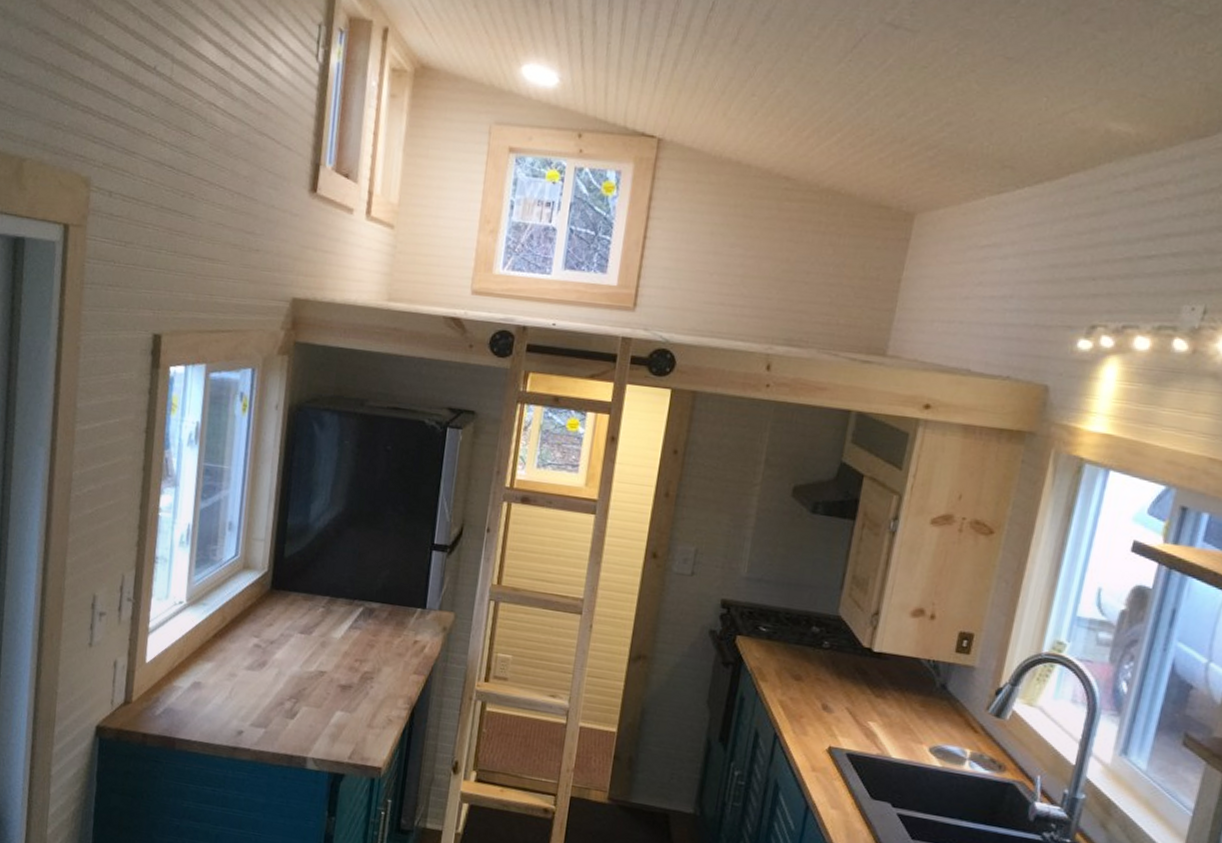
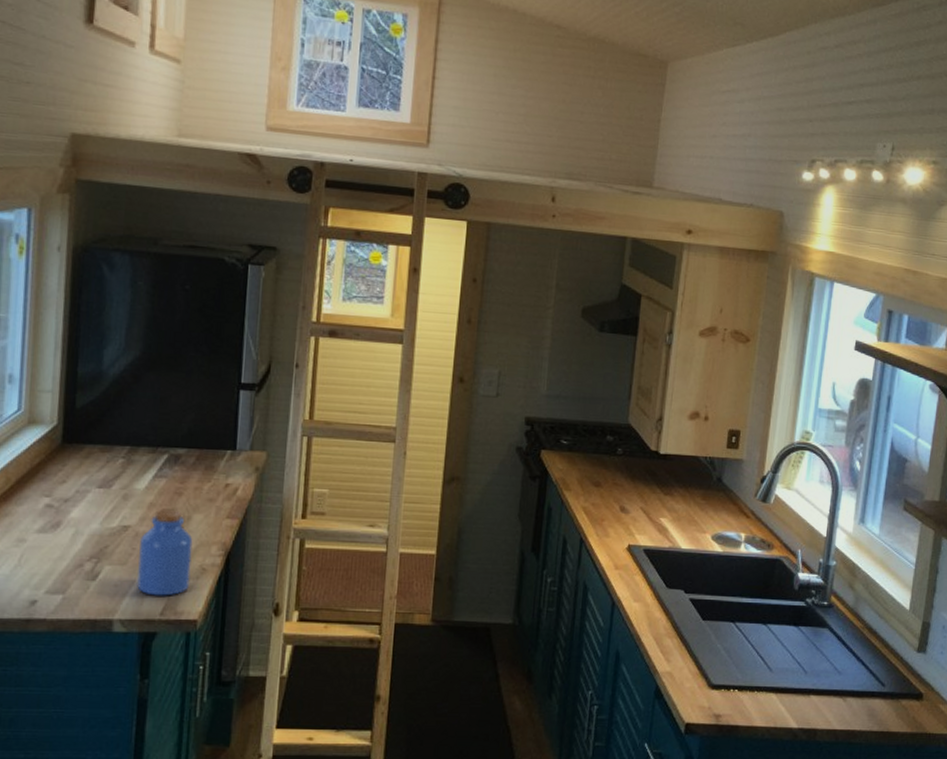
jar: none [328,659,382,742] -> present [136,509,193,596]

